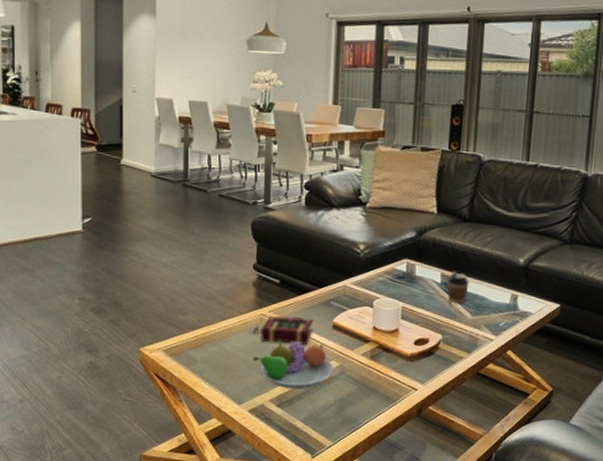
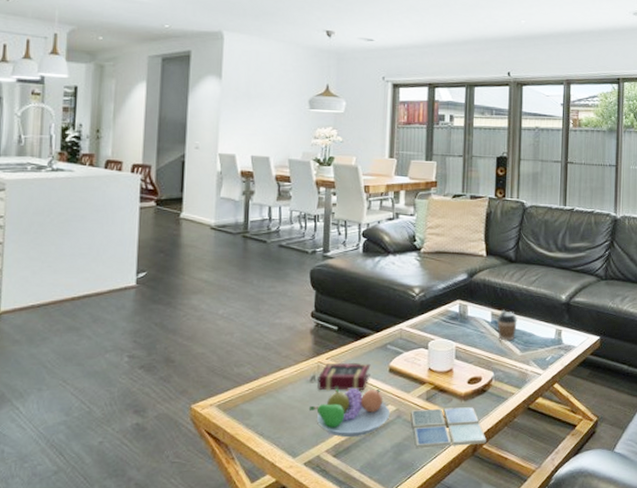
drink coaster: none [354,367,432,406] -> present [411,406,486,449]

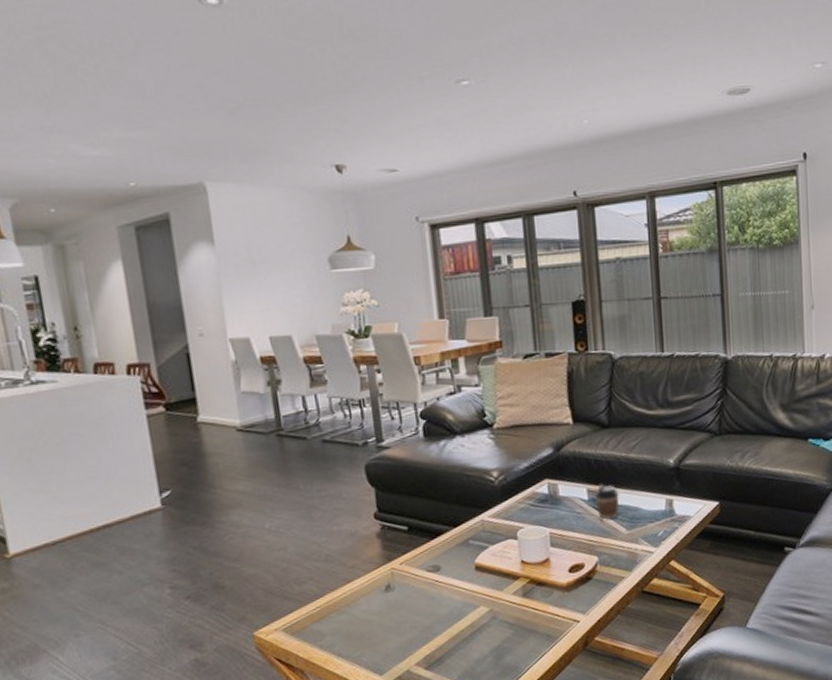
fruit bowl: present [308,387,391,438] -> none [388,591,484,648]
book: present [317,363,371,391] -> none [394,563,454,600]
drink coaster: present [411,406,486,449] -> none [507,596,598,650]

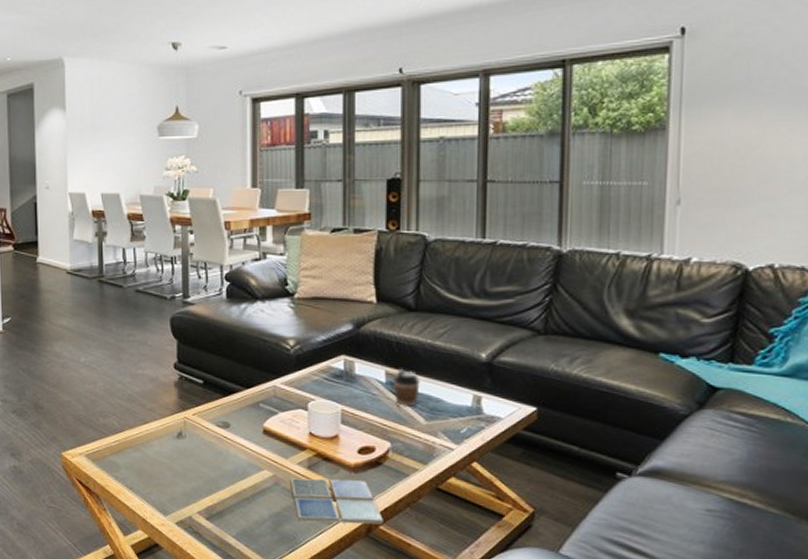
drink coaster: none [507,596,598,650] -> present [290,478,383,525]

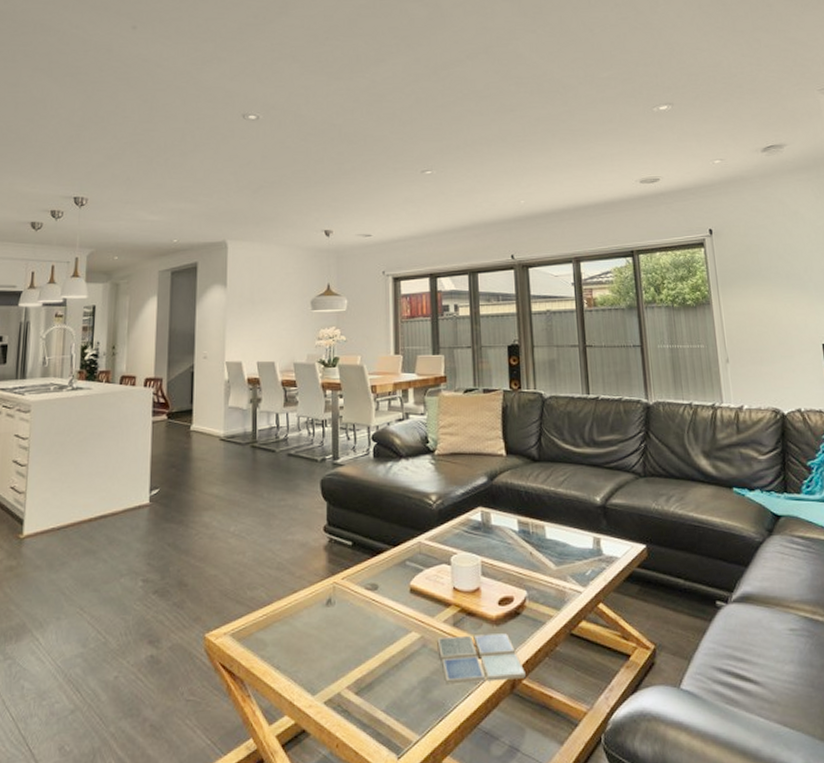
coffee cup: present [393,369,420,407] -> none [525,517,549,553]

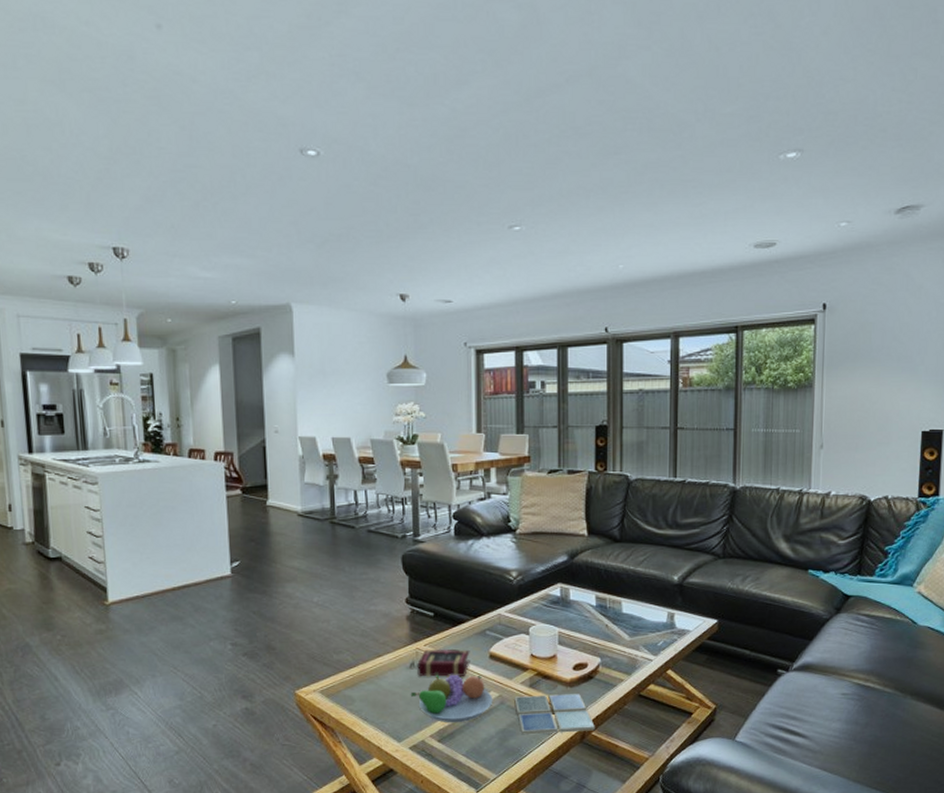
fruit bowl: none [326,611,415,671] -> present [410,673,493,723]
book: none [334,583,390,616] -> present [417,649,470,677]

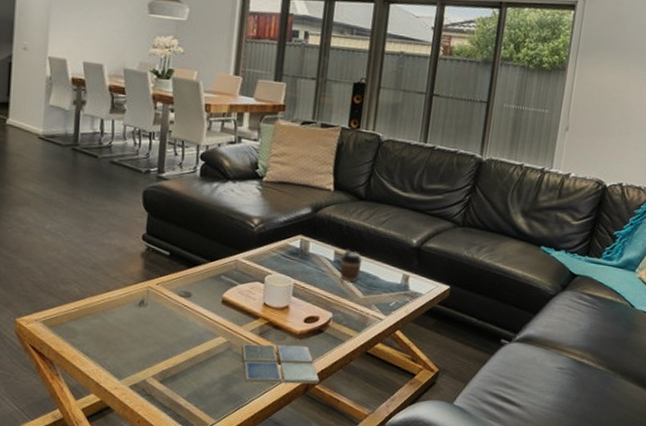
fruit bowl: present [410,673,493,723] -> none [136,313,221,366]
book: present [417,649,470,677] -> none [146,289,203,319]
coffee cup: none [602,593,625,626] -> present [340,250,362,283]

